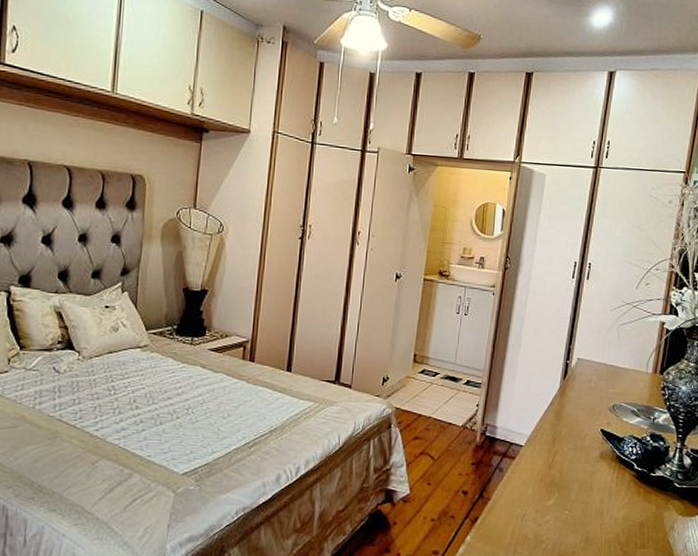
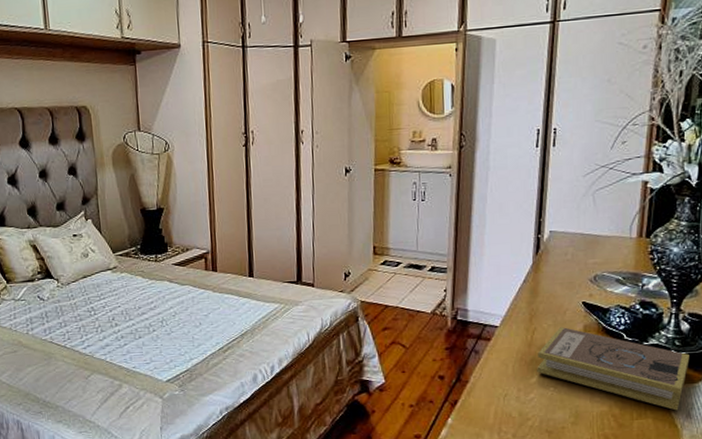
book: none [555,451,690,542] -> present [537,326,690,411]

